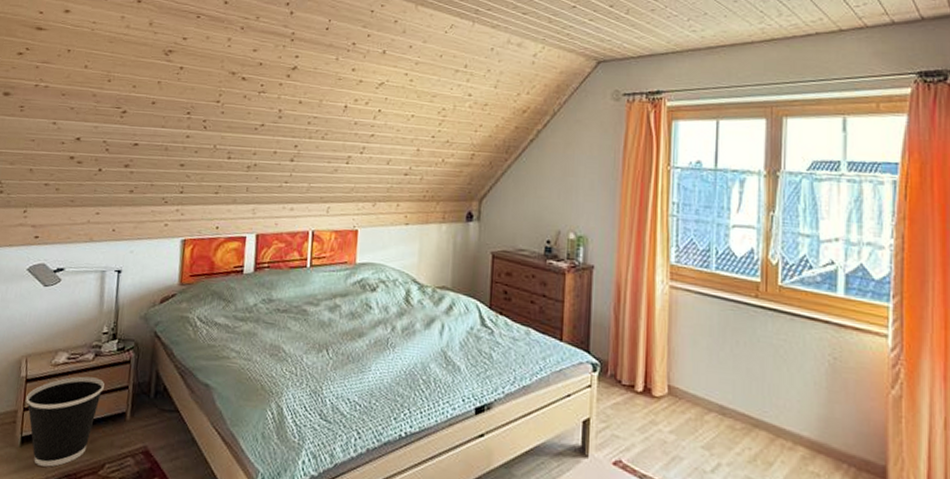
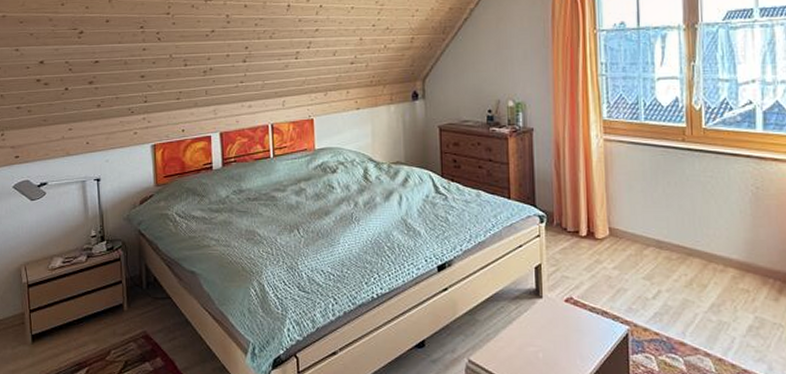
wastebasket: present [26,376,105,467] -> none [31,276,100,359]

